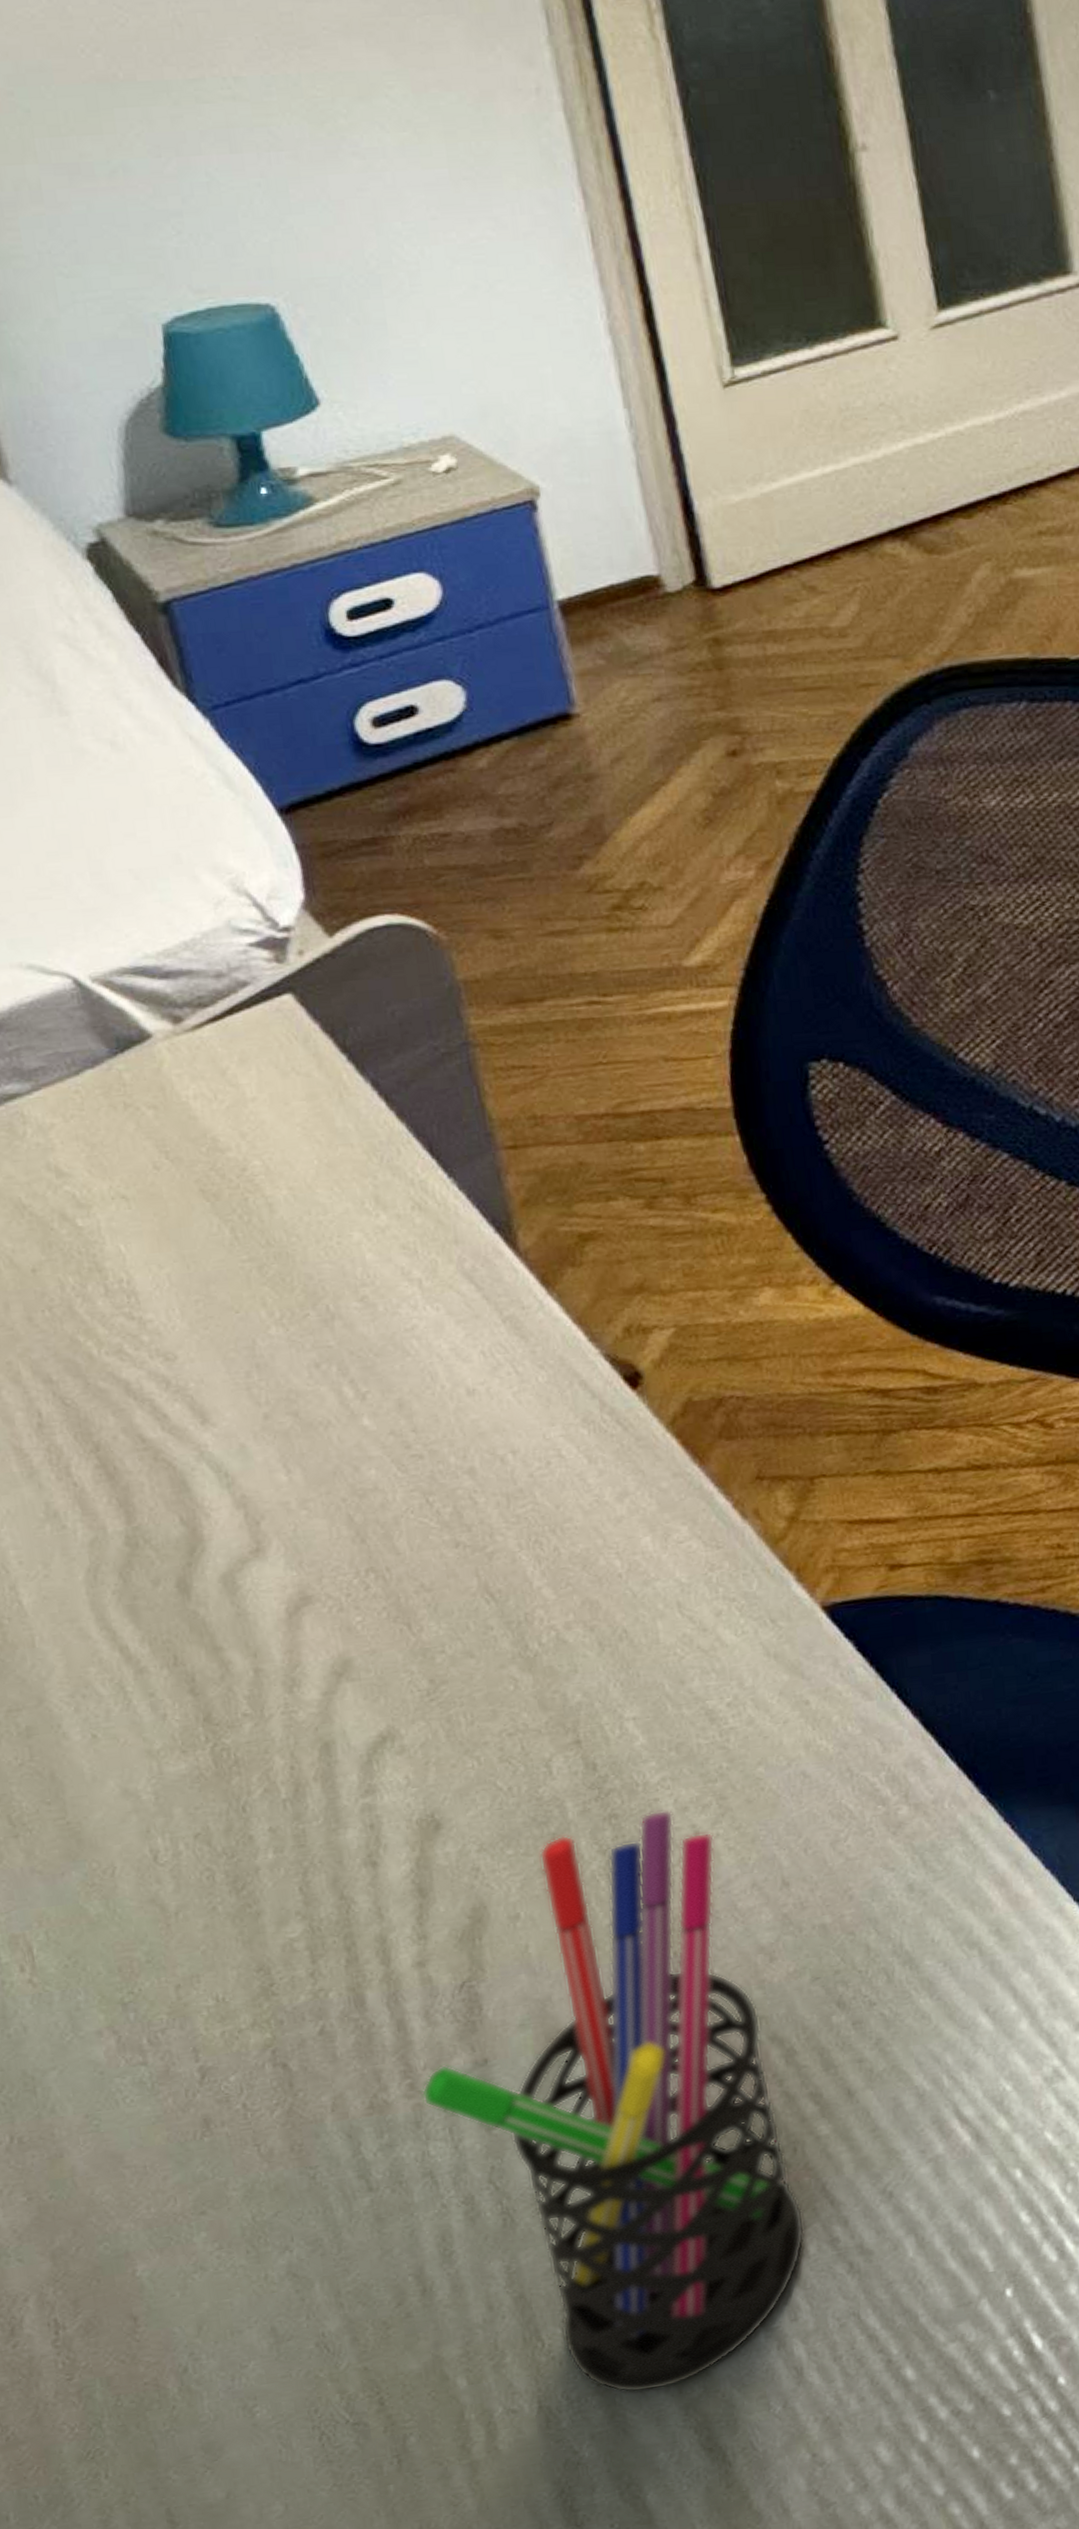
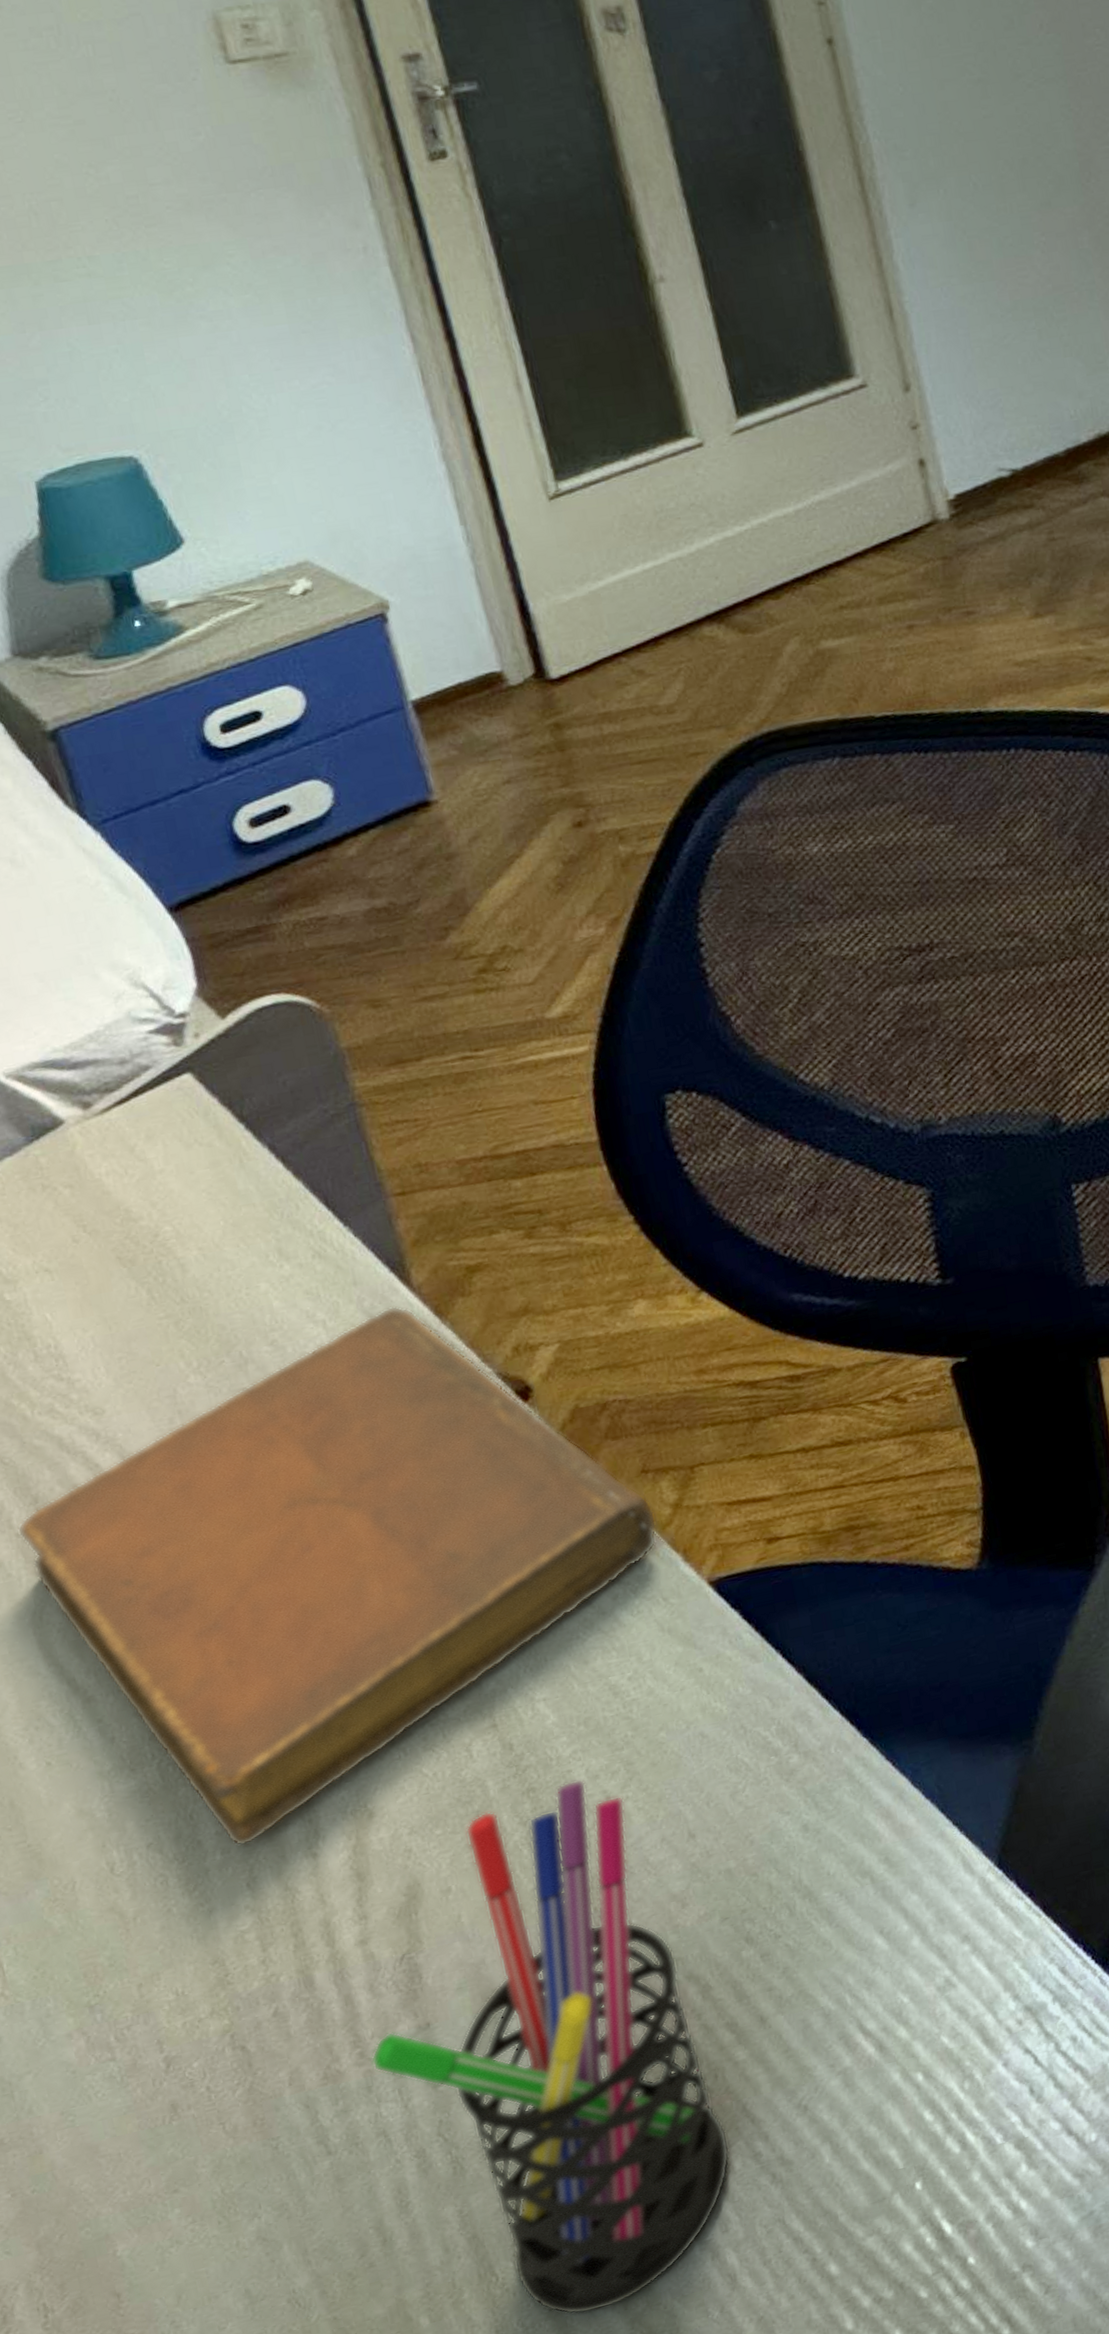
notebook: none [75,1270,770,1847] -> present [17,1306,658,1847]

